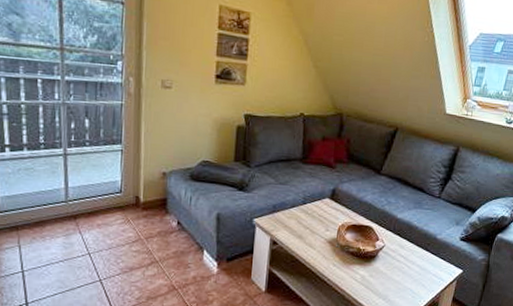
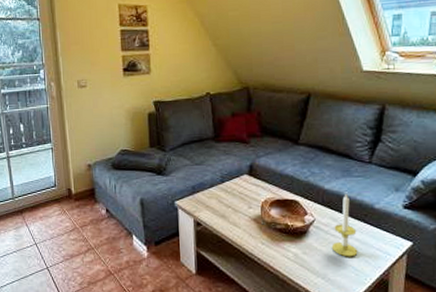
candle: none [395,224,419,281] -> present [331,194,358,257]

